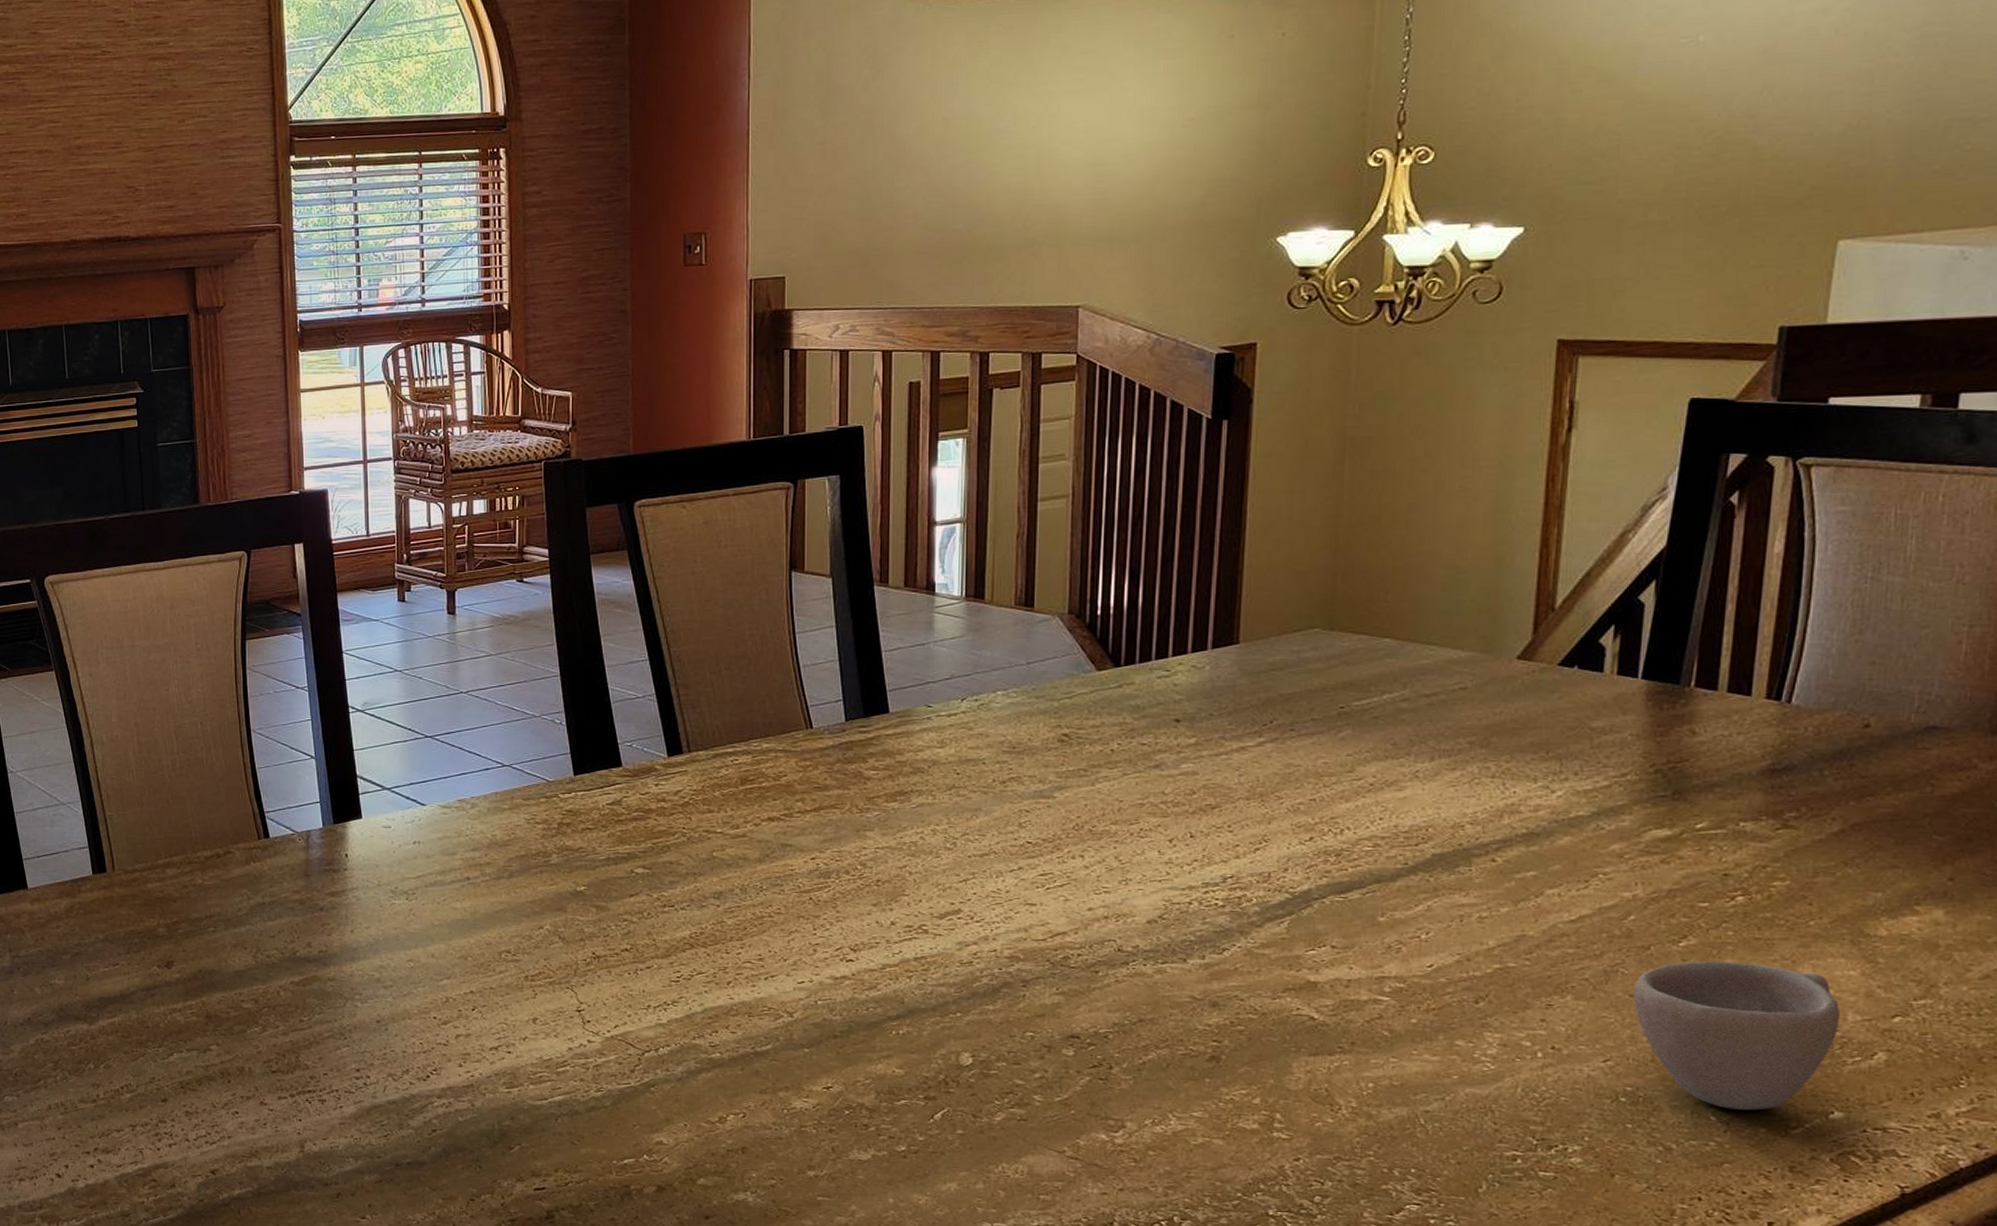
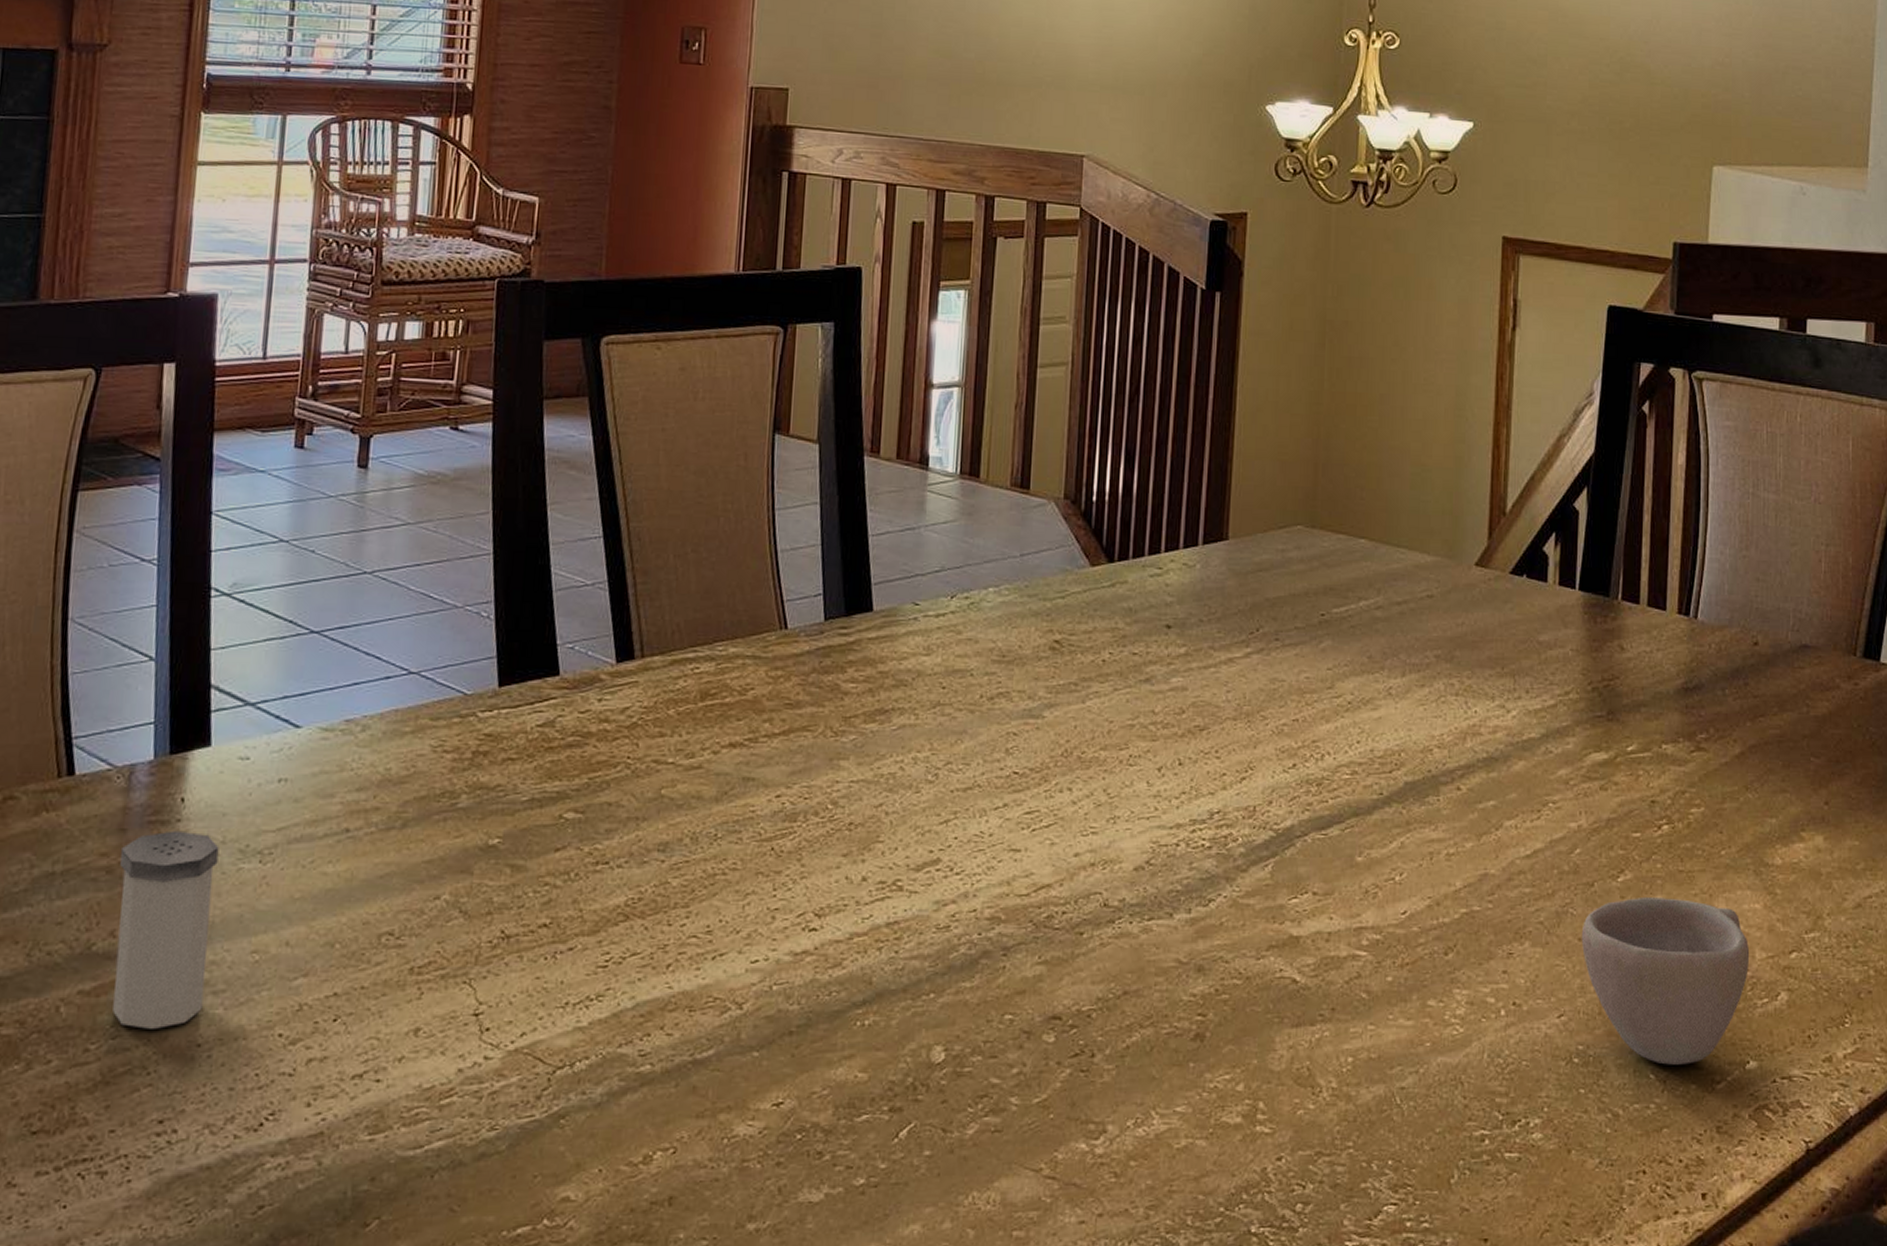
salt shaker: none [307,876,378,1009] -> present [112,830,220,1029]

